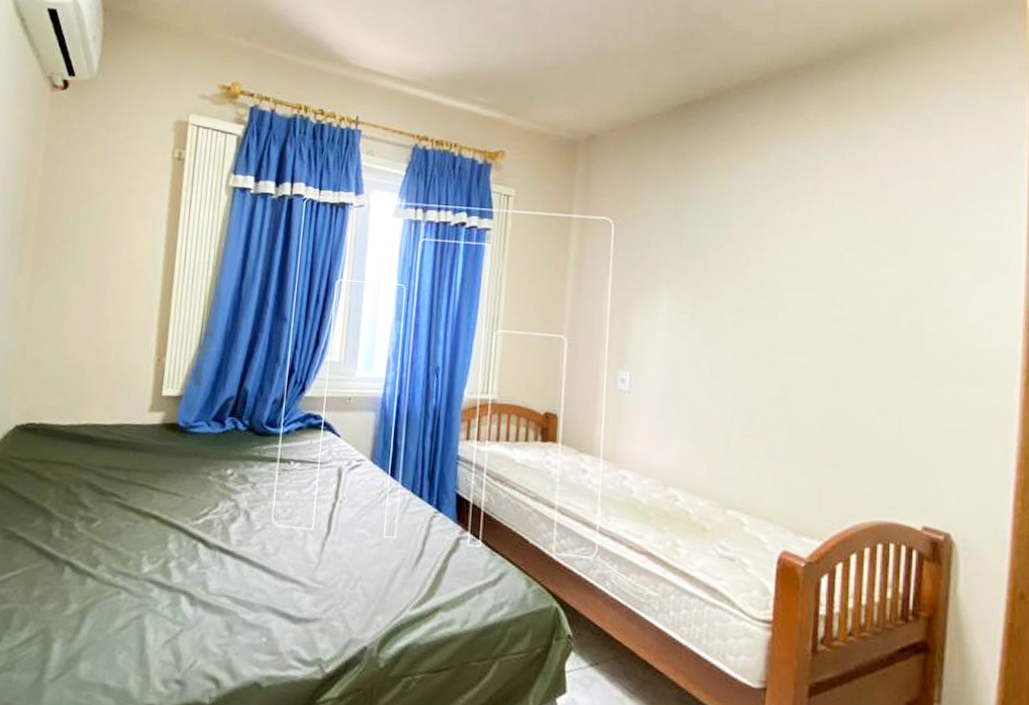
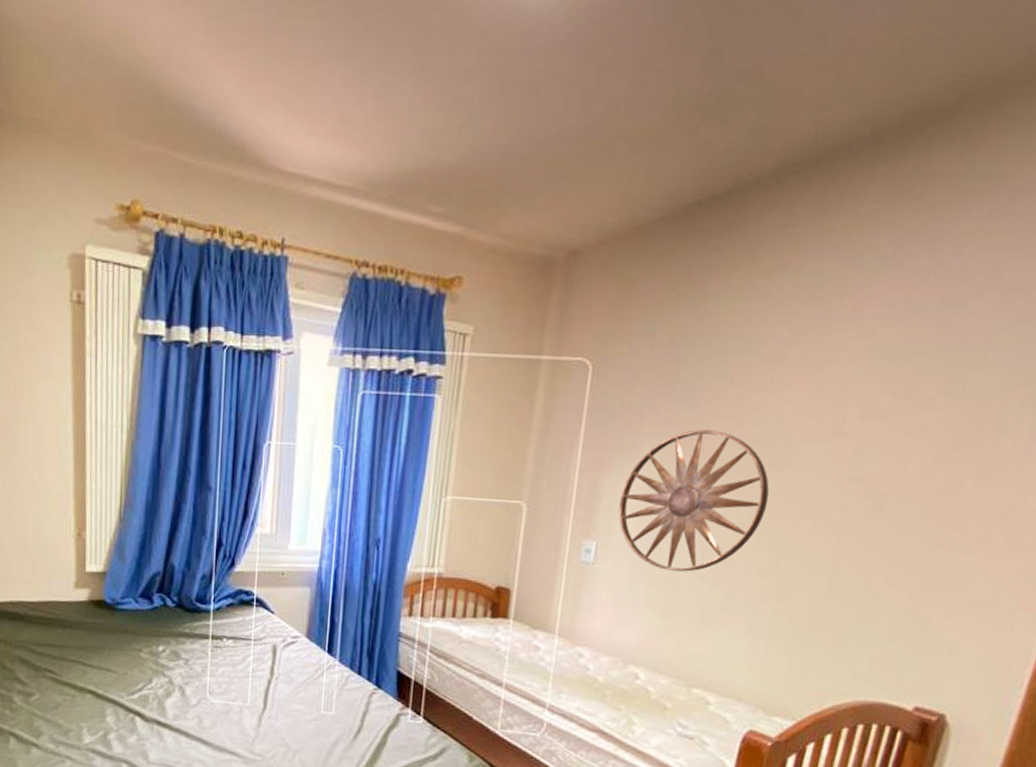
wall art: none [646,277,770,400] -> present [618,429,770,572]

